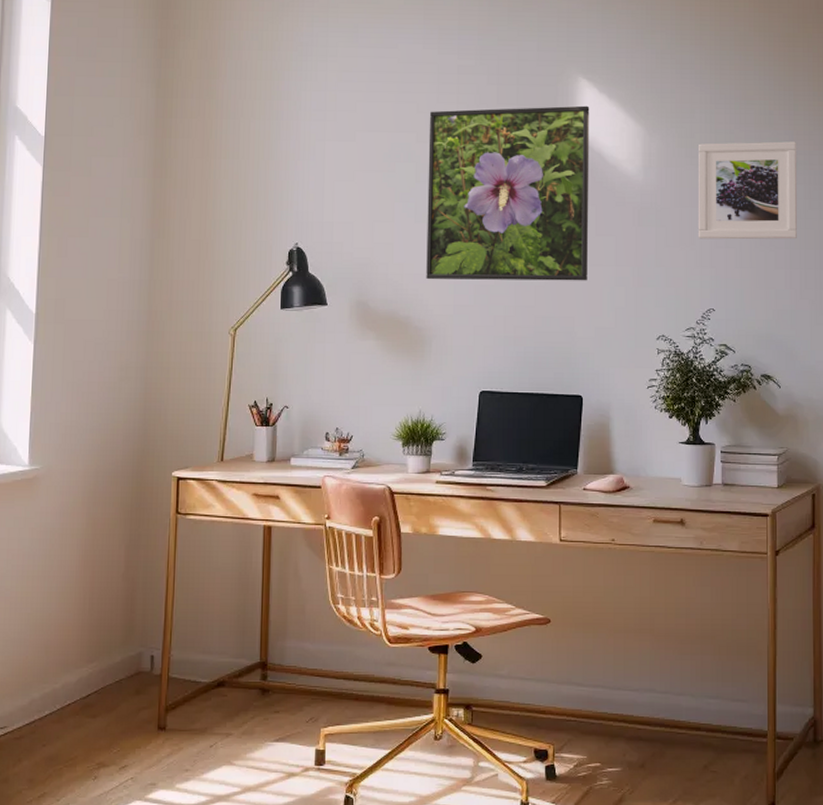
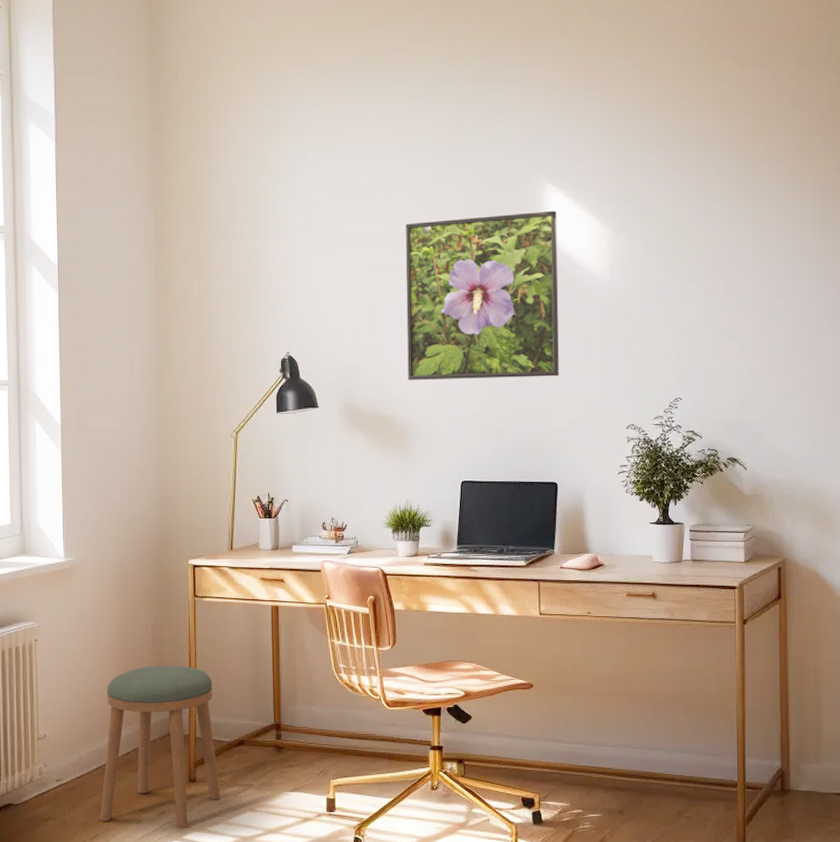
stool: none [49,592,194,786] -> present [100,665,221,828]
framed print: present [697,141,798,240] -> none [663,234,761,333]

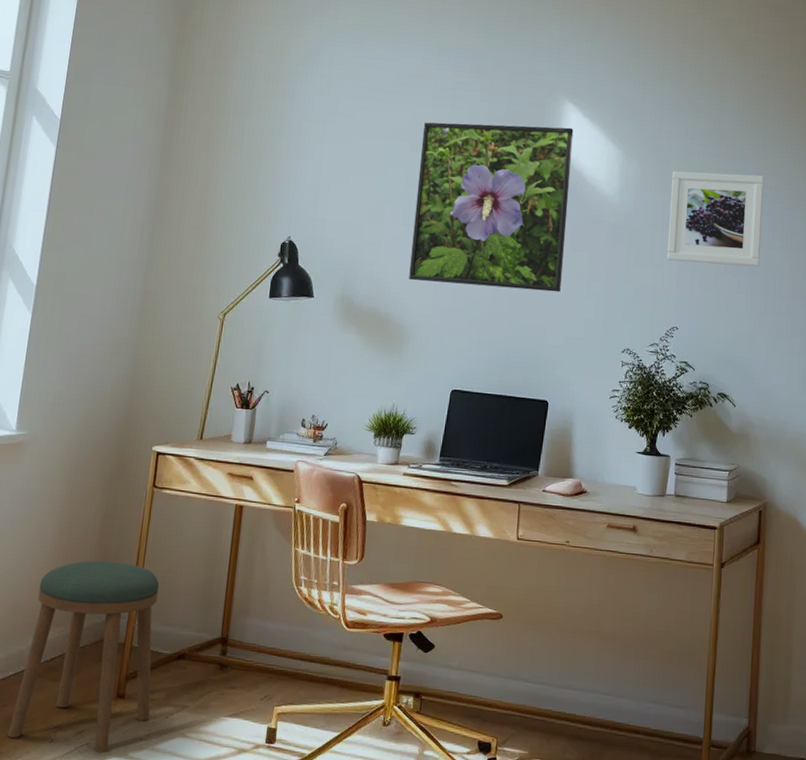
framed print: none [663,234,761,333] -> present [666,171,765,267]

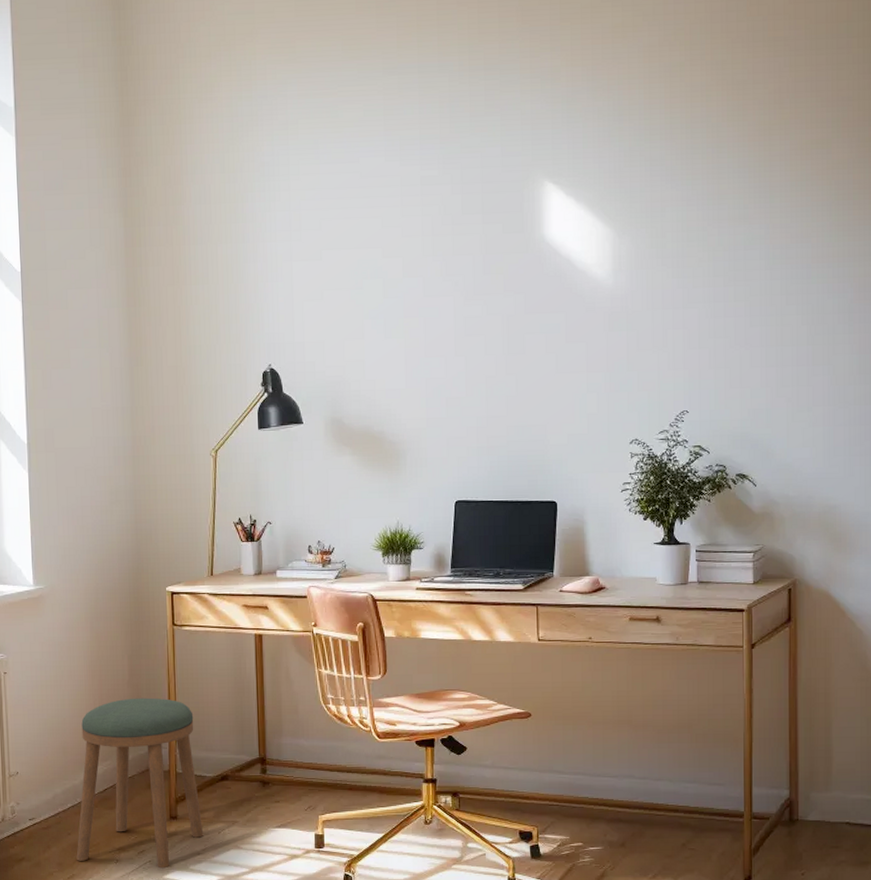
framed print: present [409,122,574,293] -> none [394,210,559,395]
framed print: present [666,171,765,267] -> none [669,235,774,341]

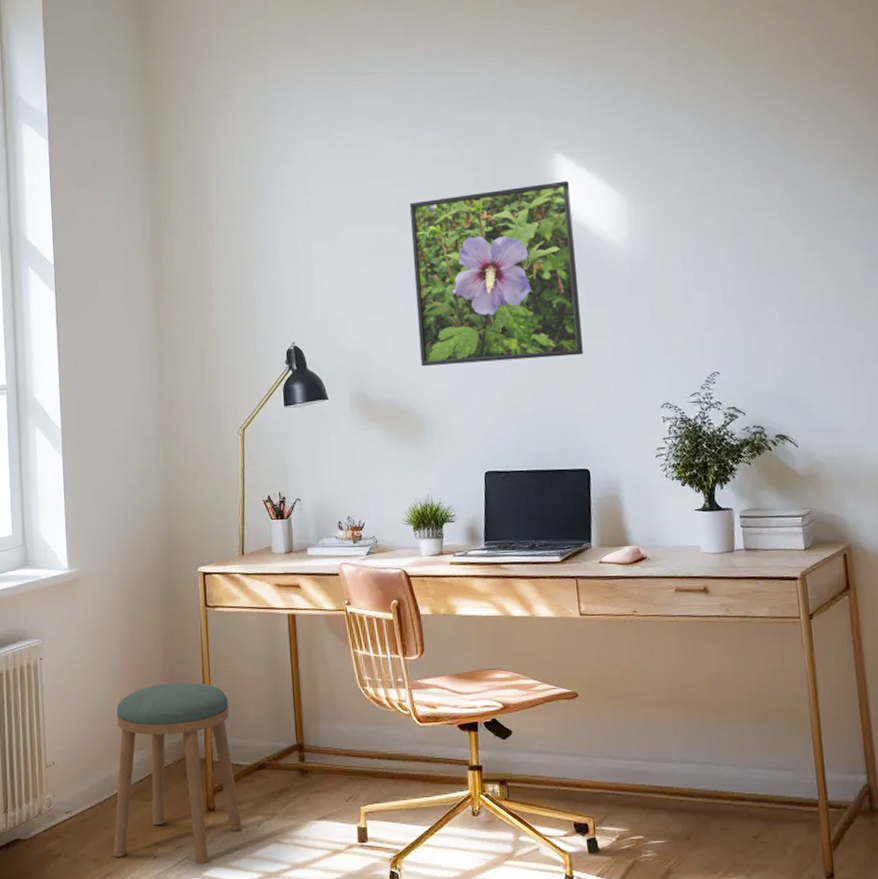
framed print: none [394,210,559,395] -> present [409,180,583,367]

